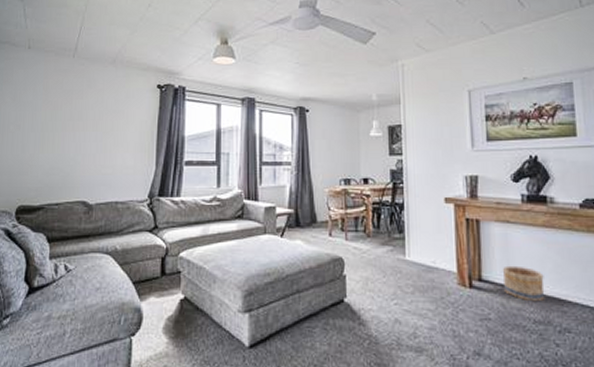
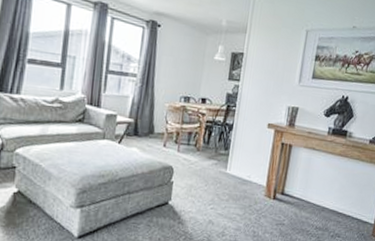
basket: present [502,265,545,302] -> none [299,183,331,213]

